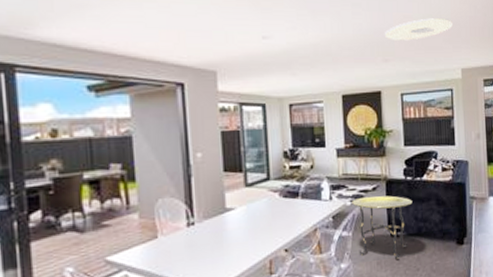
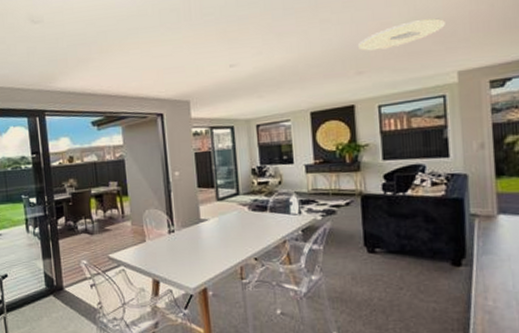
side table: present [352,195,413,259] -> none [323,211,394,276]

